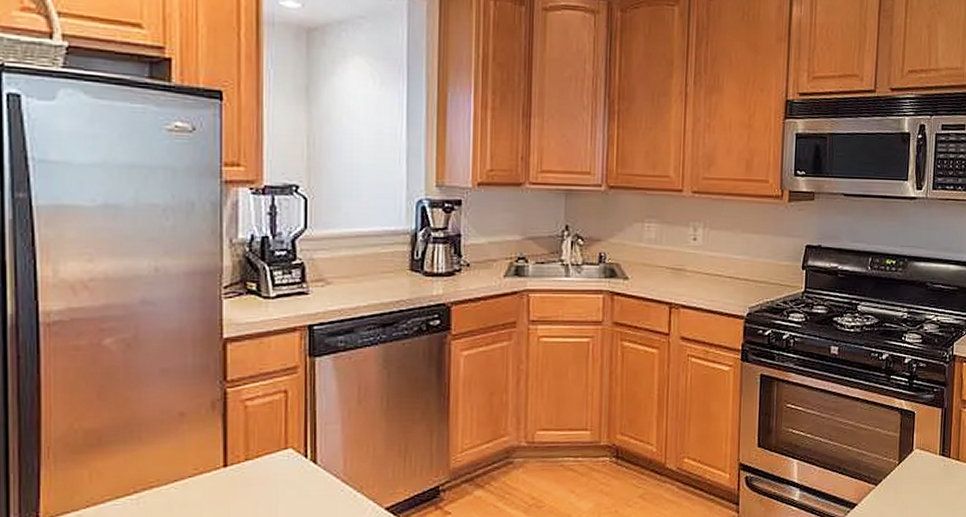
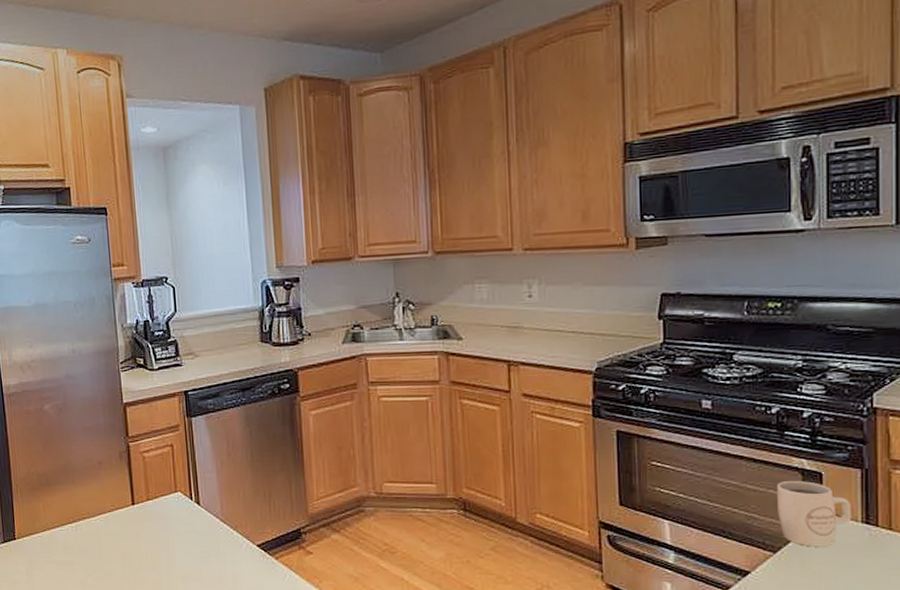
mug: none [880,419,933,479] -> present [776,480,852,547]

